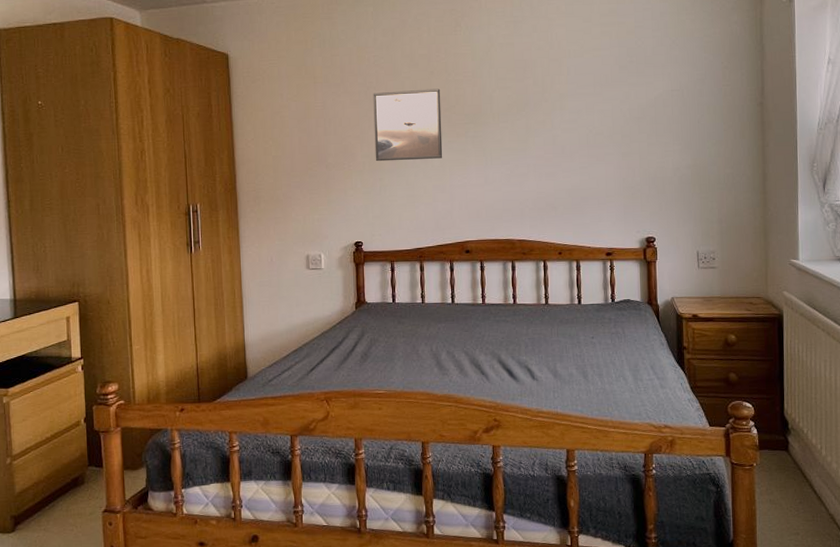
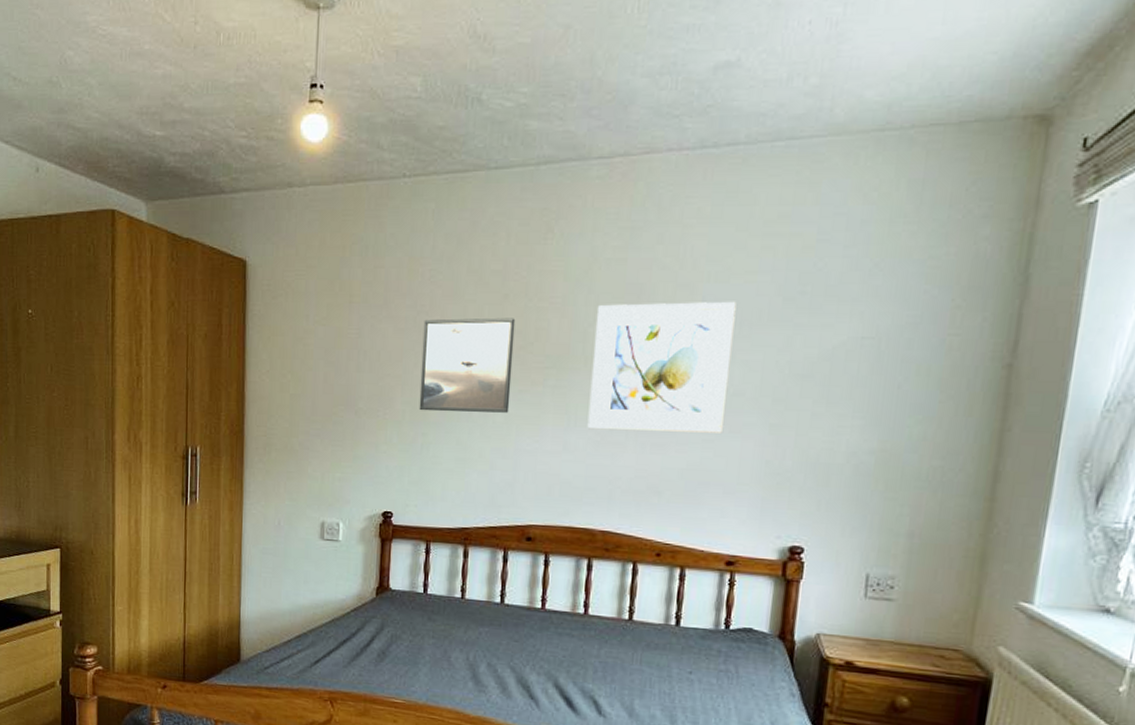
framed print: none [497,69,593,166] -> present [587,301,736,433]

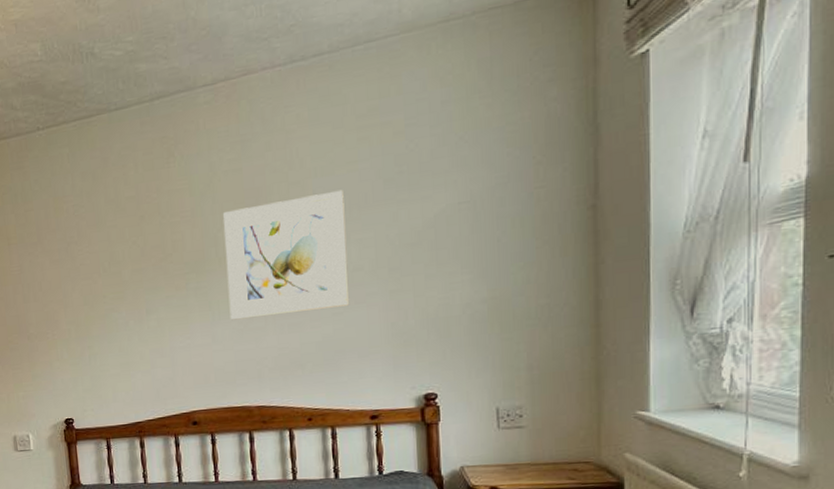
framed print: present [419,317,516,413] -> none [74,235,161,328]

